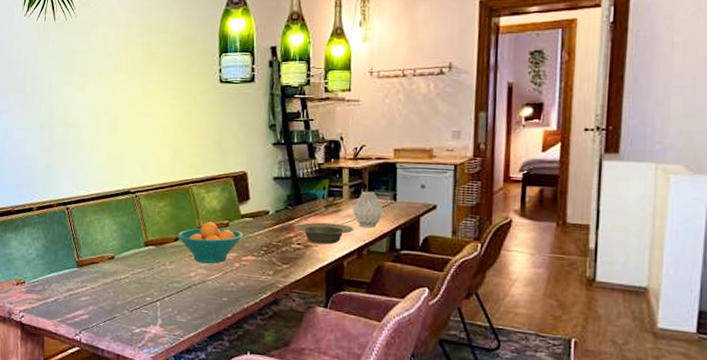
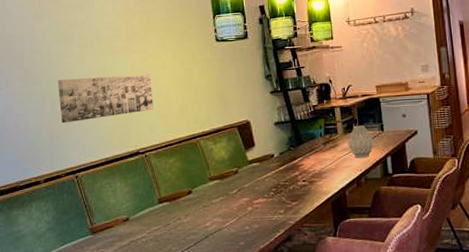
wall art: none [56,108,149,154] -> present [57,74,154,124]
fruit bowl: present [177,221,244,264] -> none [189,171,253,212]
bowl: present [294,222,354,245] -> none [298,157,351,178]

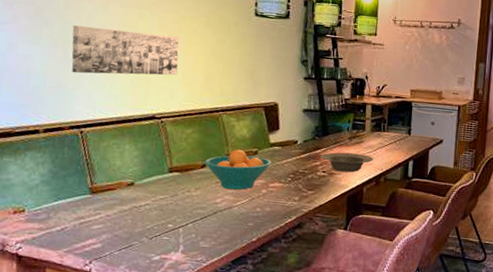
fruit bowl: none [189,171,253,212] -> present [204,149,272,190]
bowl: none [298,157,351,178] -> present [320,152,373,173]
vase: present [347,125,374,159] -> none [373,125,400,159]

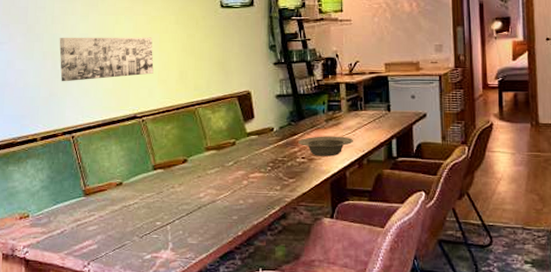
fruit bowl: present [204,149,272,190] -> none [185,141,251,183]

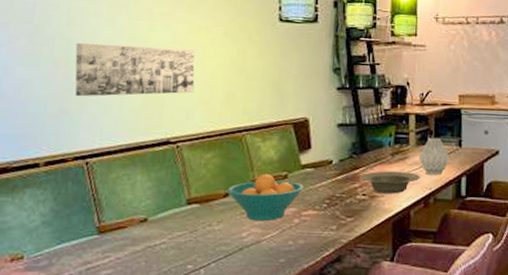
fruit bowl: none [185,141,251,183] -> present [226,173,305,221]
vase: none [351,104,380,139] -> present [418,138,450,176]

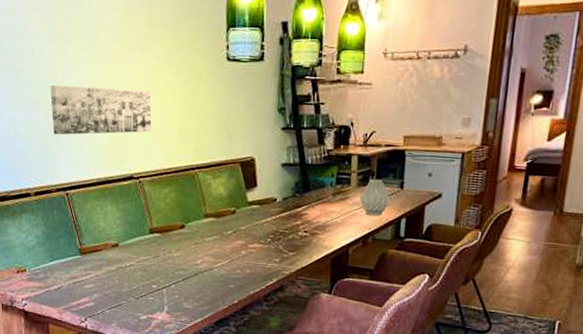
fruit bowl: present [226,173,305,221] -> none [183,208,251,252]
bowl: present [359,171,420,194] -> none [301,210,360,232]

